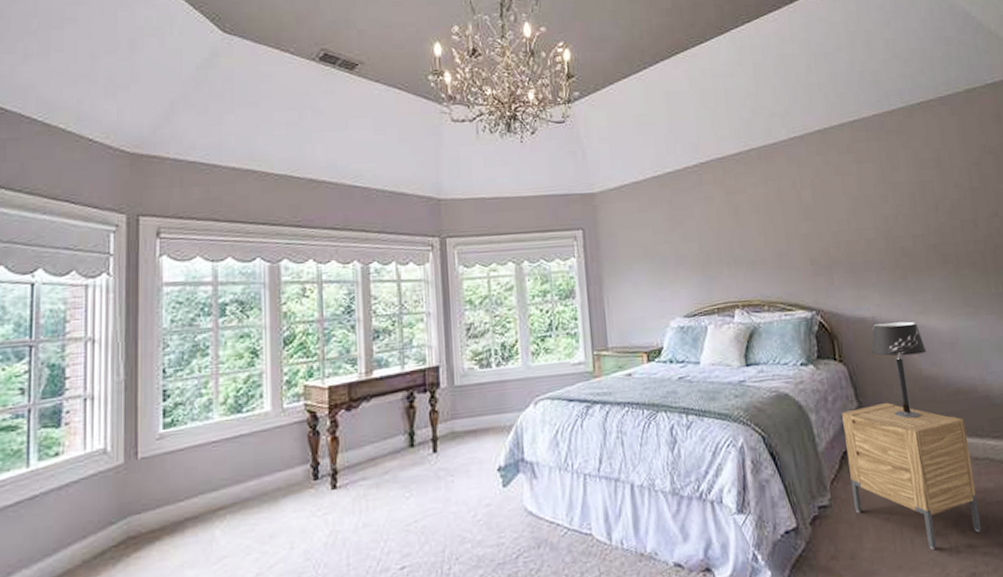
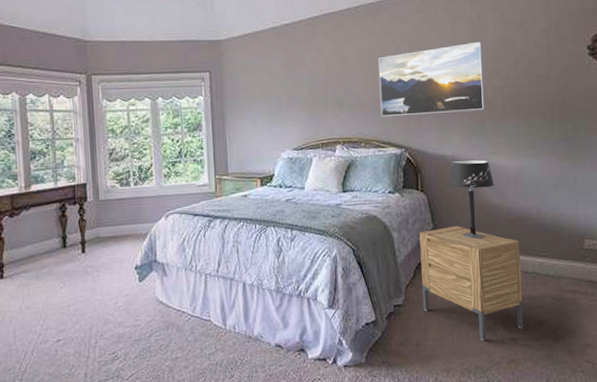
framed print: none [776,184,905,274] -> present [378,41,484,116]

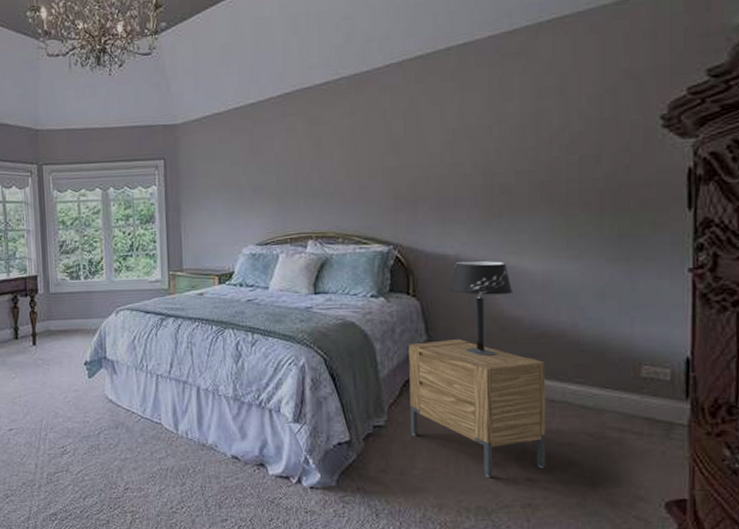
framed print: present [378,41,484,116] -> none [362,114,503,208]

